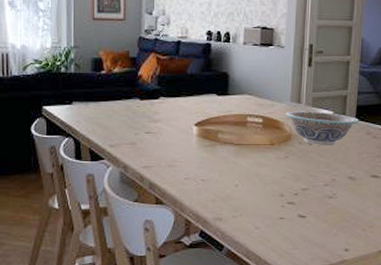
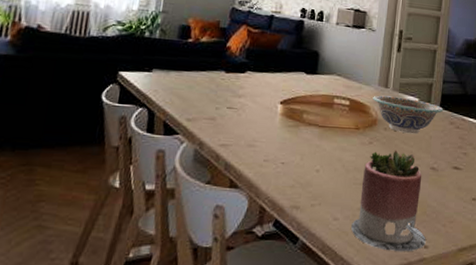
succulent planter: none [273,162,346,255] -> present [351,150,426,252]

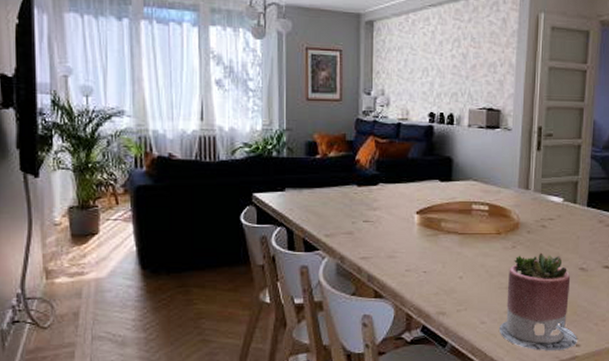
decorative bowl: present [373,95,444,134] -> none [513,198,592,236]

